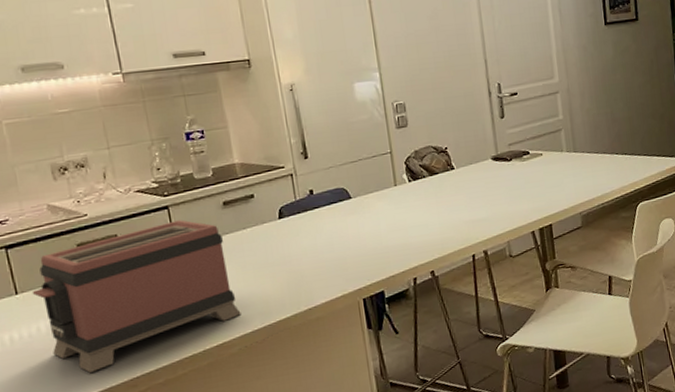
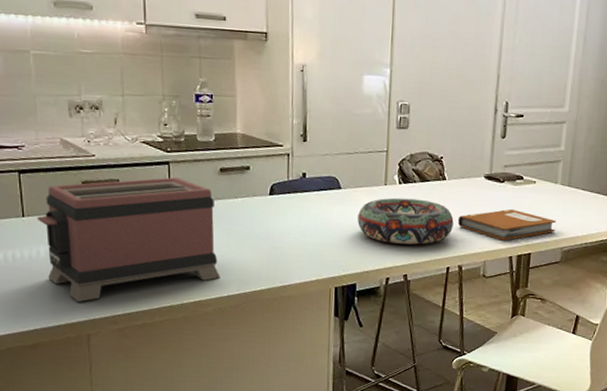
decorative bowl: none [373,192,471,243] -> present [357,197,454,245]
notebook: none [473,184,571,218] -> present [457,209,556,241]

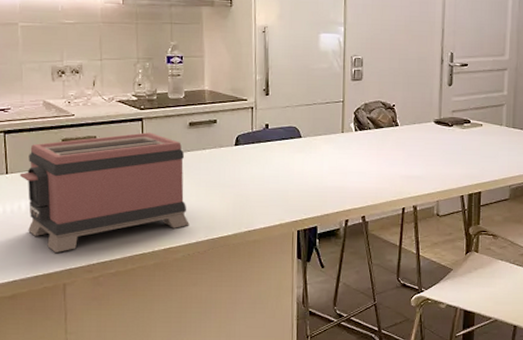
decorative bowl: present [357,197,454,245] -> none [317,144,407,188]
notebook: present [457,209,556,241] -> none [411,150,503,181]

